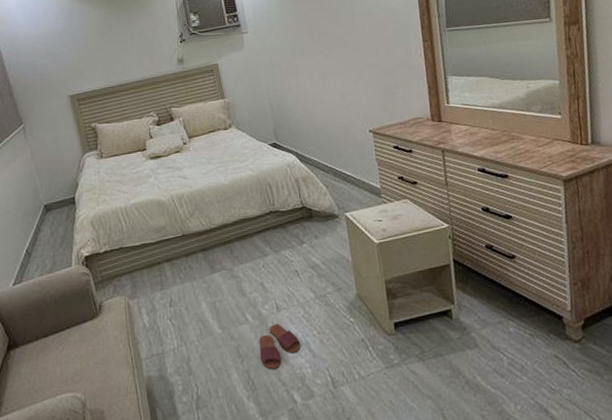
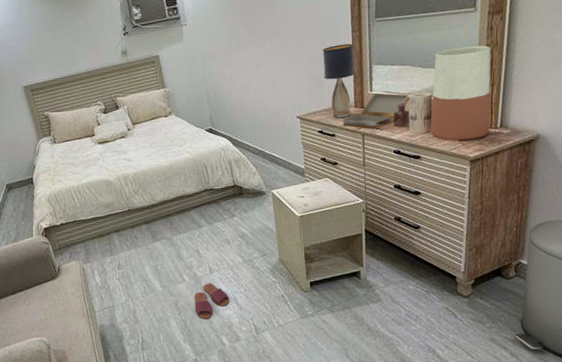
table lamp: none [393,53,430,133] -> present [322,43,355,118]
jewelry box: none [420,105,491,146] -> present [343,93,410,130]
perfume bottle: none [474,114,493,144] -> present [393,101,410,128]
candle: none [489,105,517,150] -> present [409,92,433,134]
vase: none [513,56,581,159] -> present [430,45,492,141]

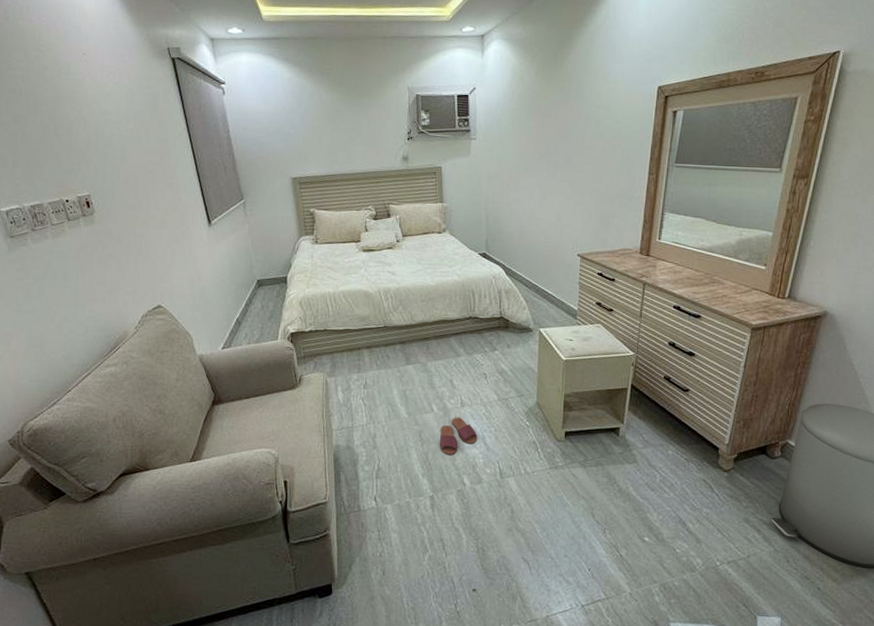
table lamp: present [322,43,355,118] -> none [613,185,648,263]
jewelry box: present [343,93,410,130] -> none [625,242,699,281]
perfume bottle: present [393,101,410,128] -> none [677,255,696,283]
candle: present [409,92,433,134] -> none [693,248,723,292]
vase: present [430,45,492,141] -> none [715,207,791,307]

